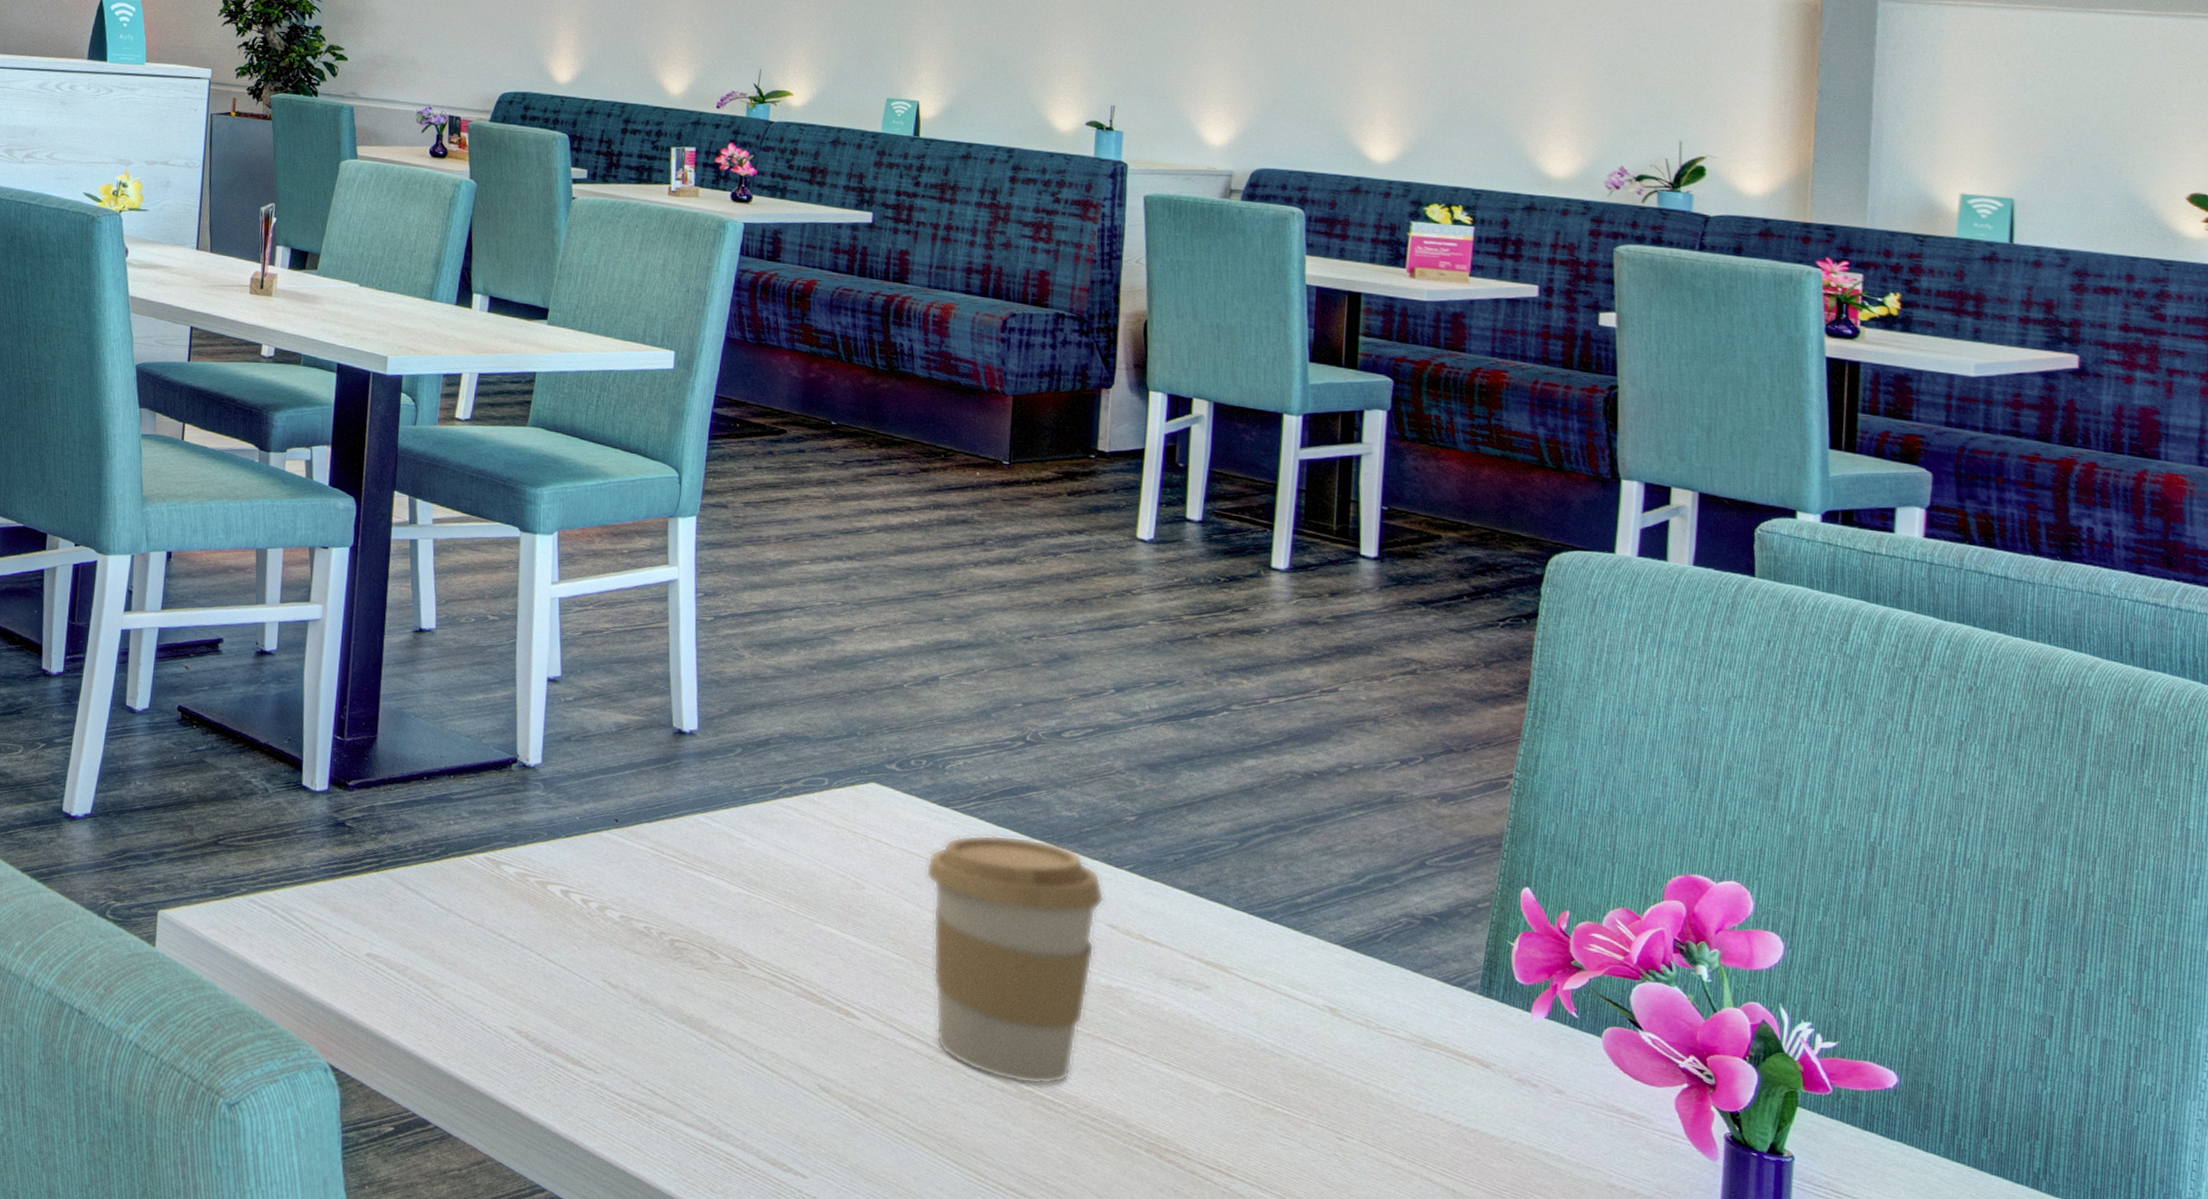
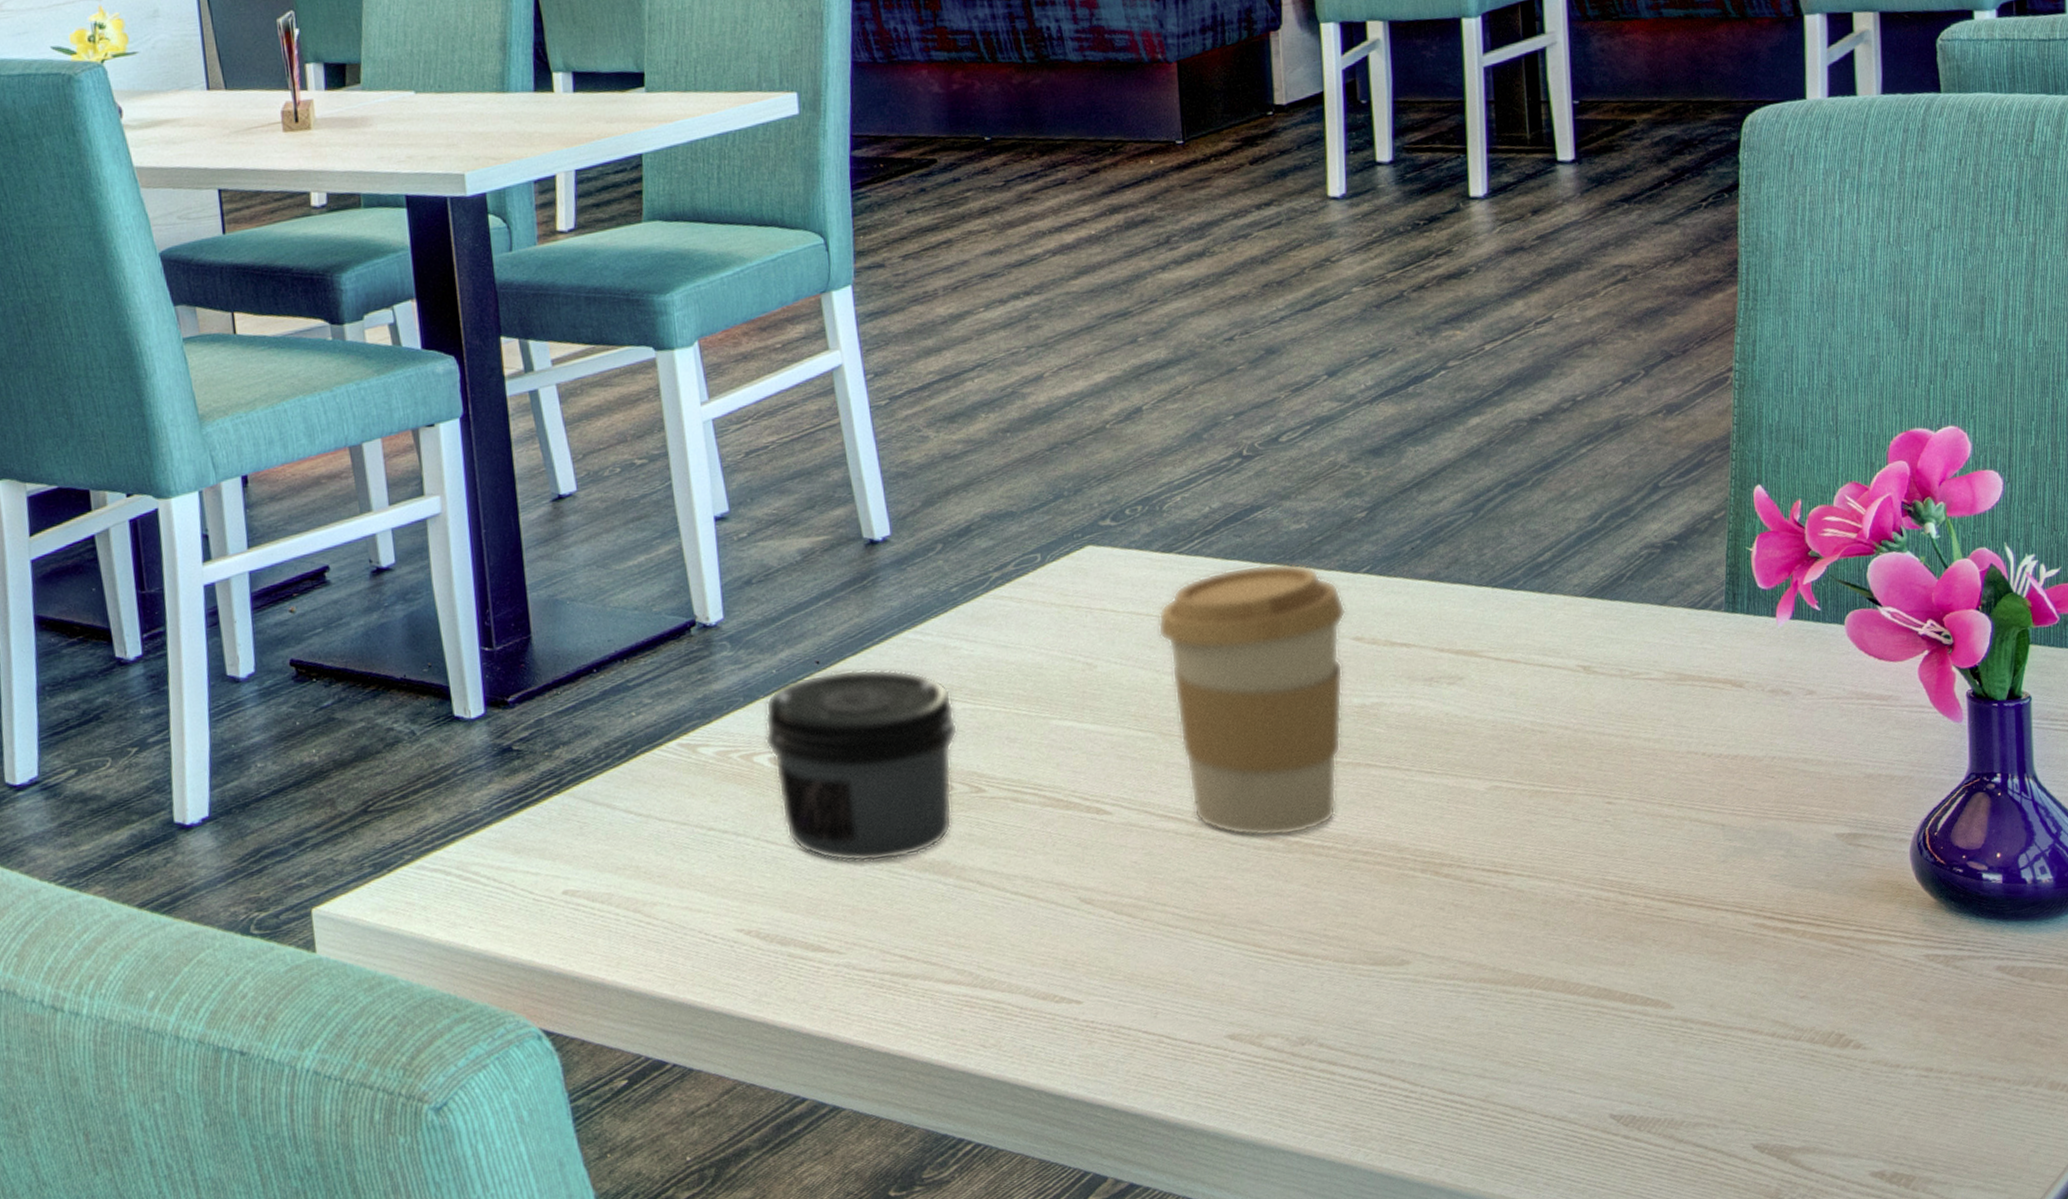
jar: none [559,830,732,1007] -> present [764,668,958,863]

